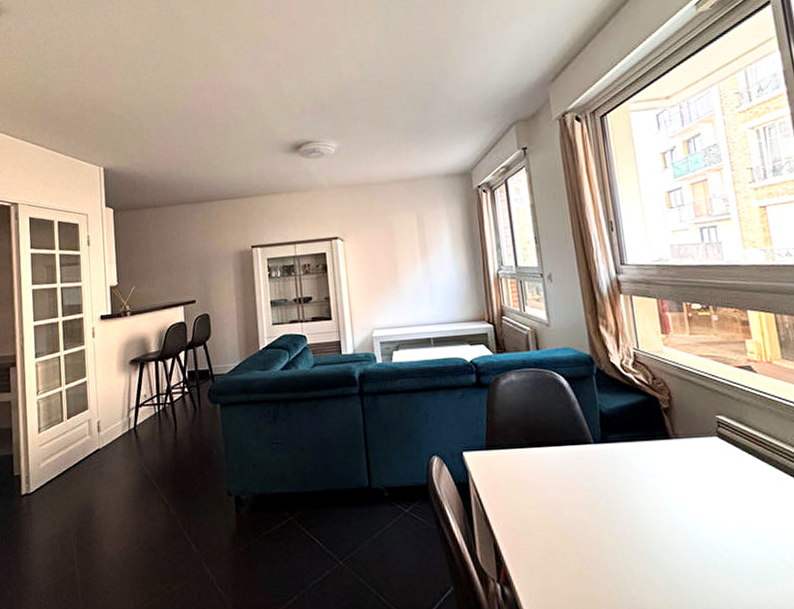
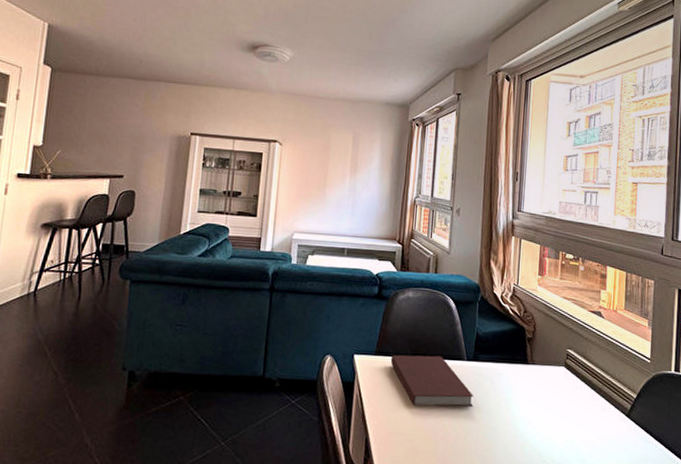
notebook: none [504,442,612,502] -> present [390,355,474,407]

